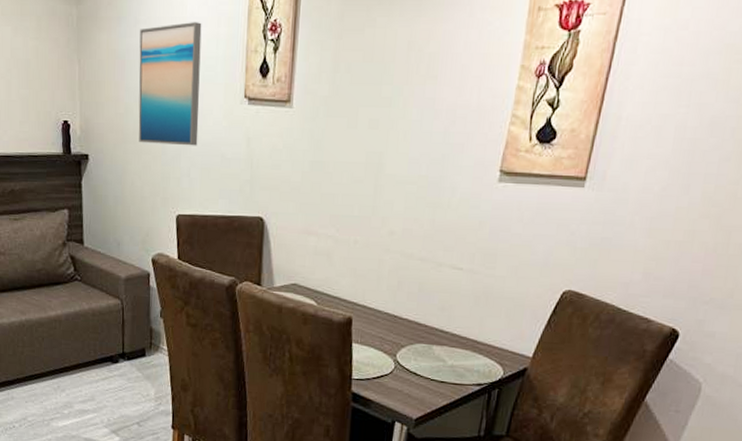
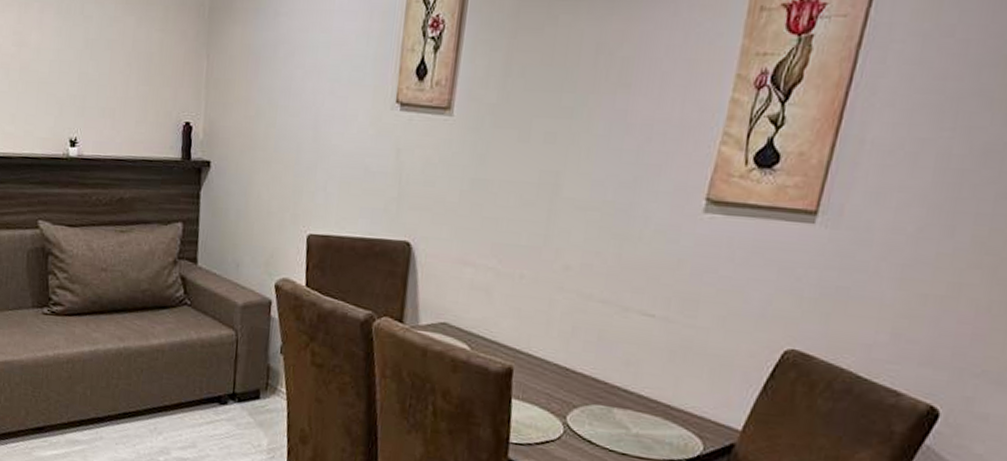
wall art: present [138,22,202,146] -> none [269,16,352,156]

